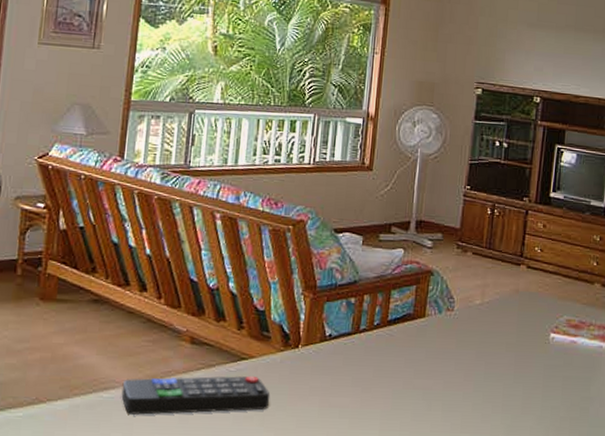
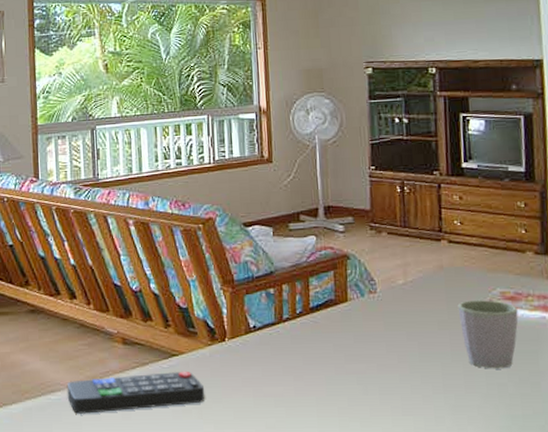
mug: none [526,325,579,393] -> present [457,300,519,369]

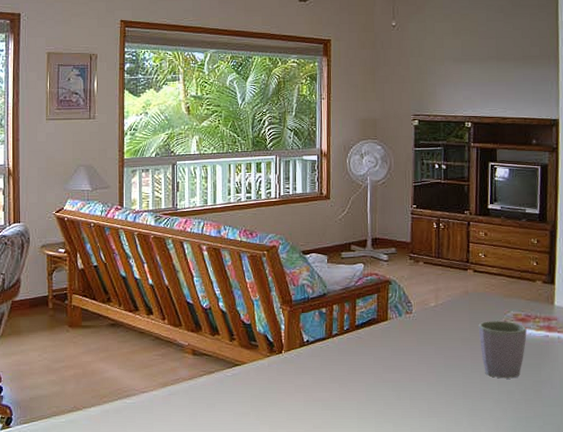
remote control: present [66,371,205,414] -> none [141,378,263,416]

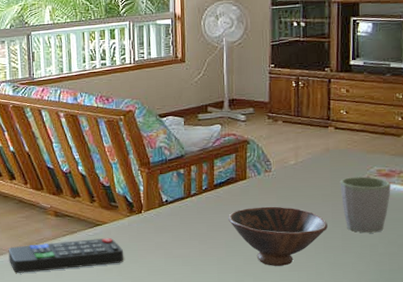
remote control: none [141,378,263,416] -> present [8,237,124,273]
bowl: none [369,349,466,412] -> present [228,206,328,266]

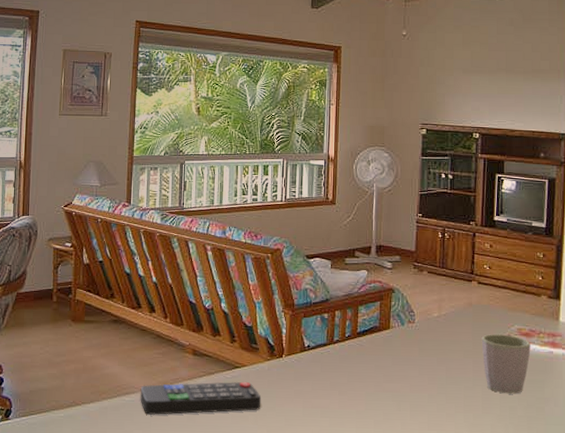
bowl: present [228,206,328,266] -> none [370,359,468,424]

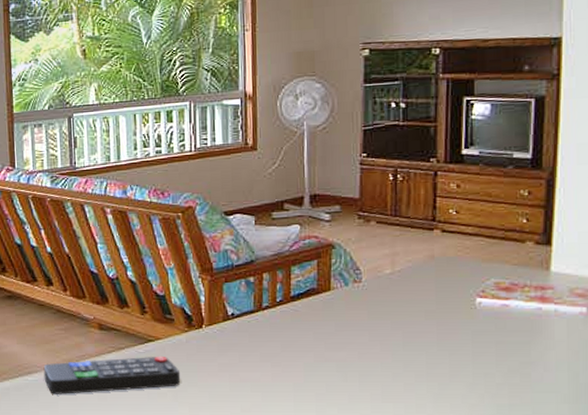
mug: present [481,334,531,394] -> none [447,290,512,359]

